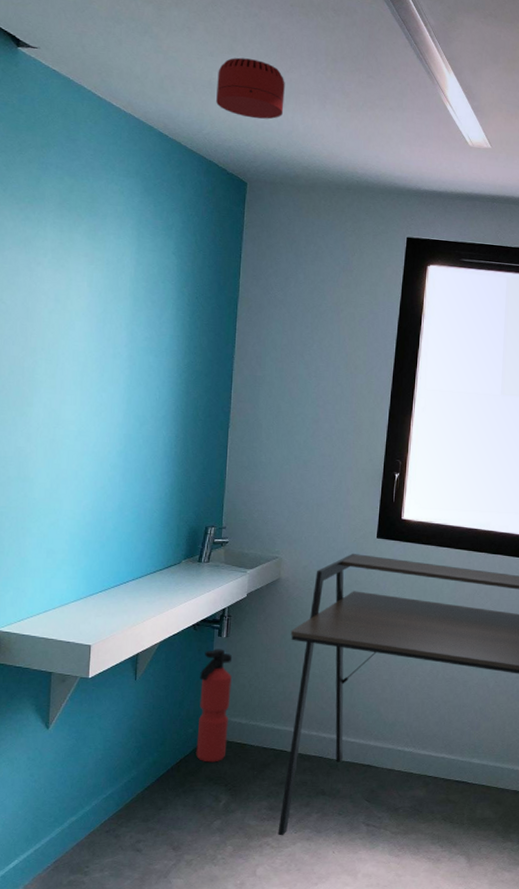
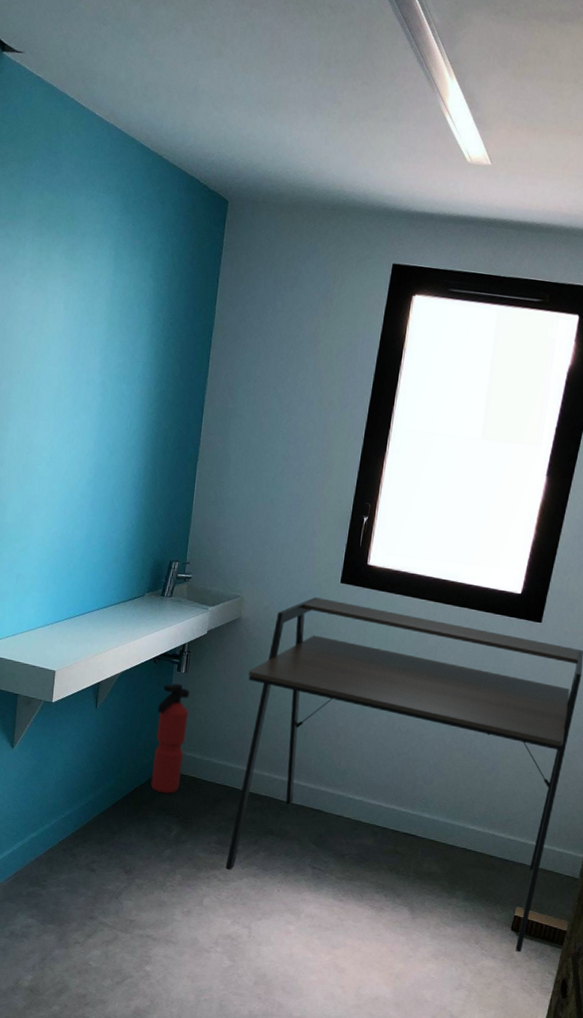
smoke detector: present [216,57,285,120] -> none [201,61,274,131]

